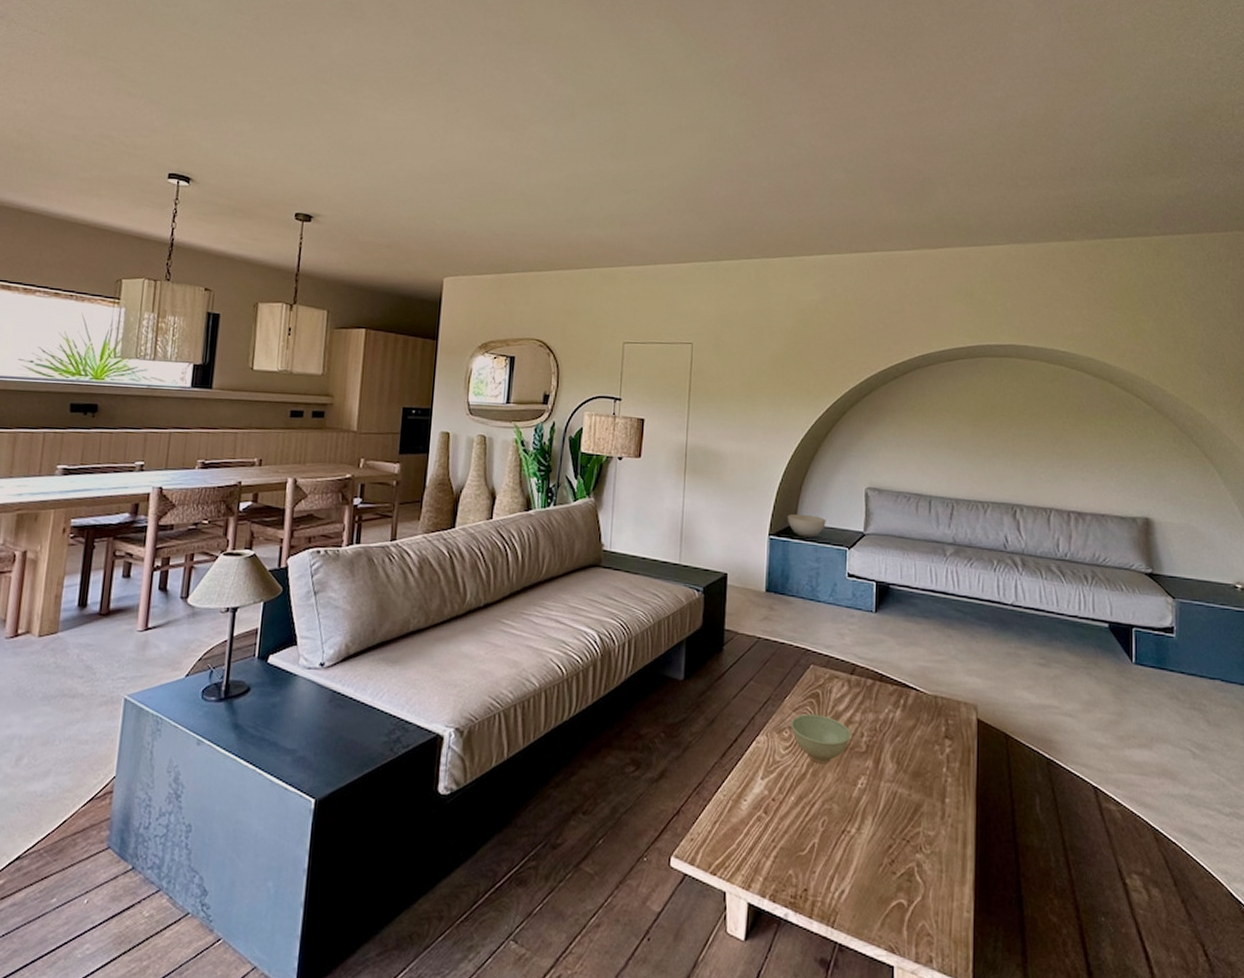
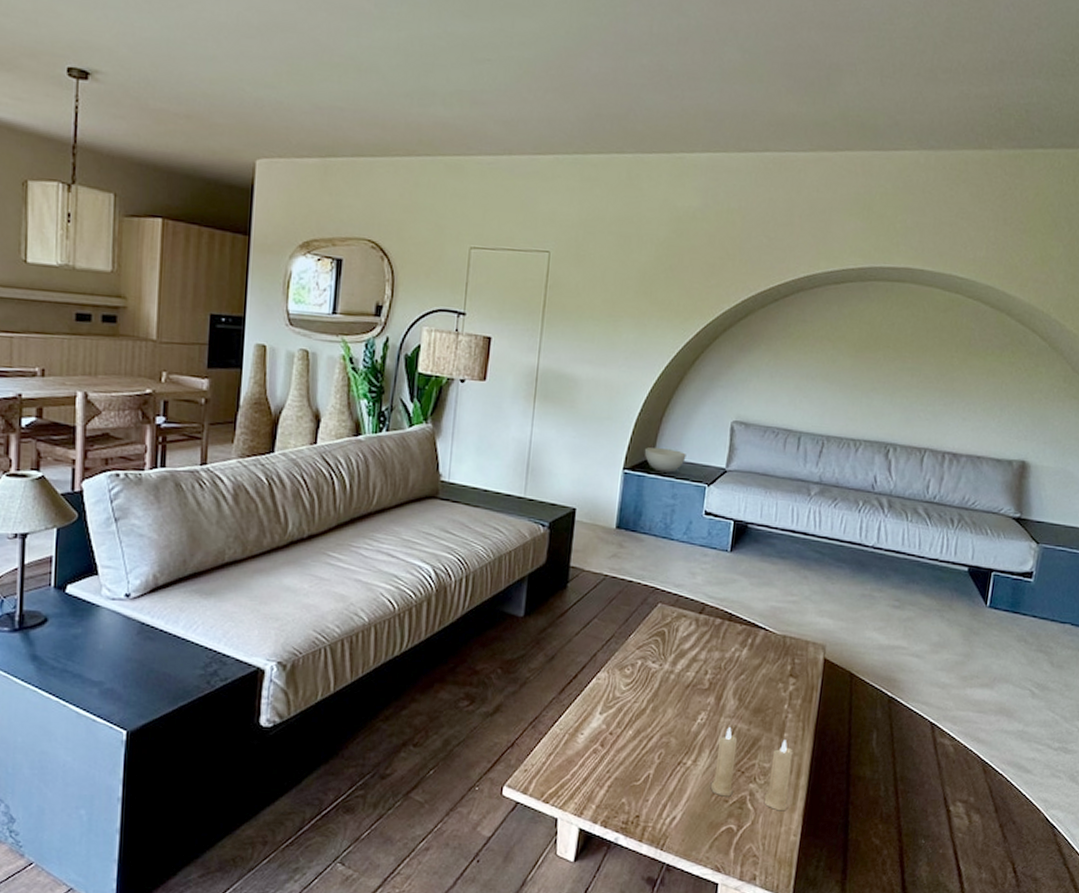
bowl: present [791,714,851,764] -> none [633,652,695,700]
candle: none [876,792,957,885] -> present [710,727,793,812]

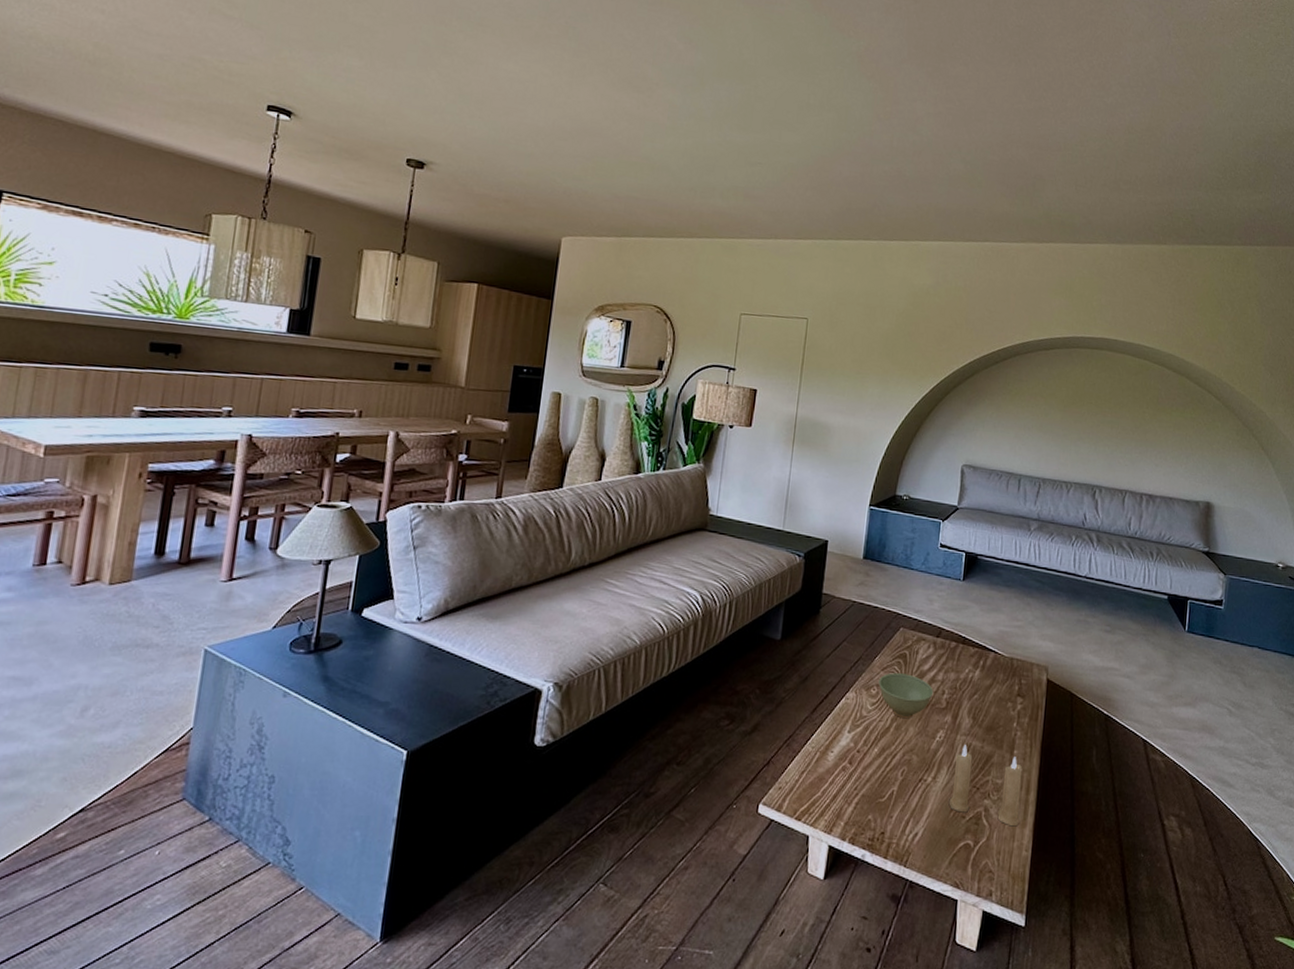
bowl: none [633,652,695,700] -> present [878,673,934,719]
decorative bowl: present [644,447,686,473] -> none [887,487,924,509]

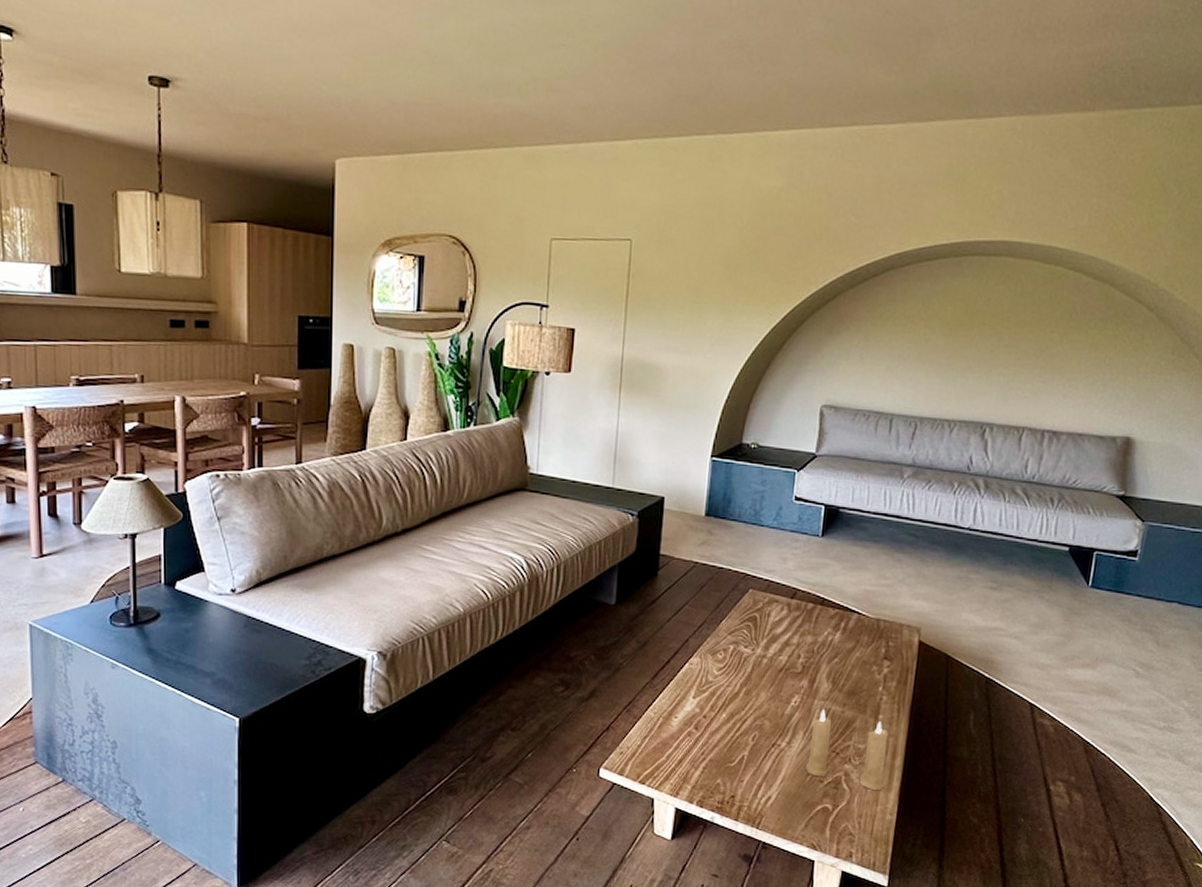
bowl: present [878,673,934,719] -> none [725,637,788,684]

